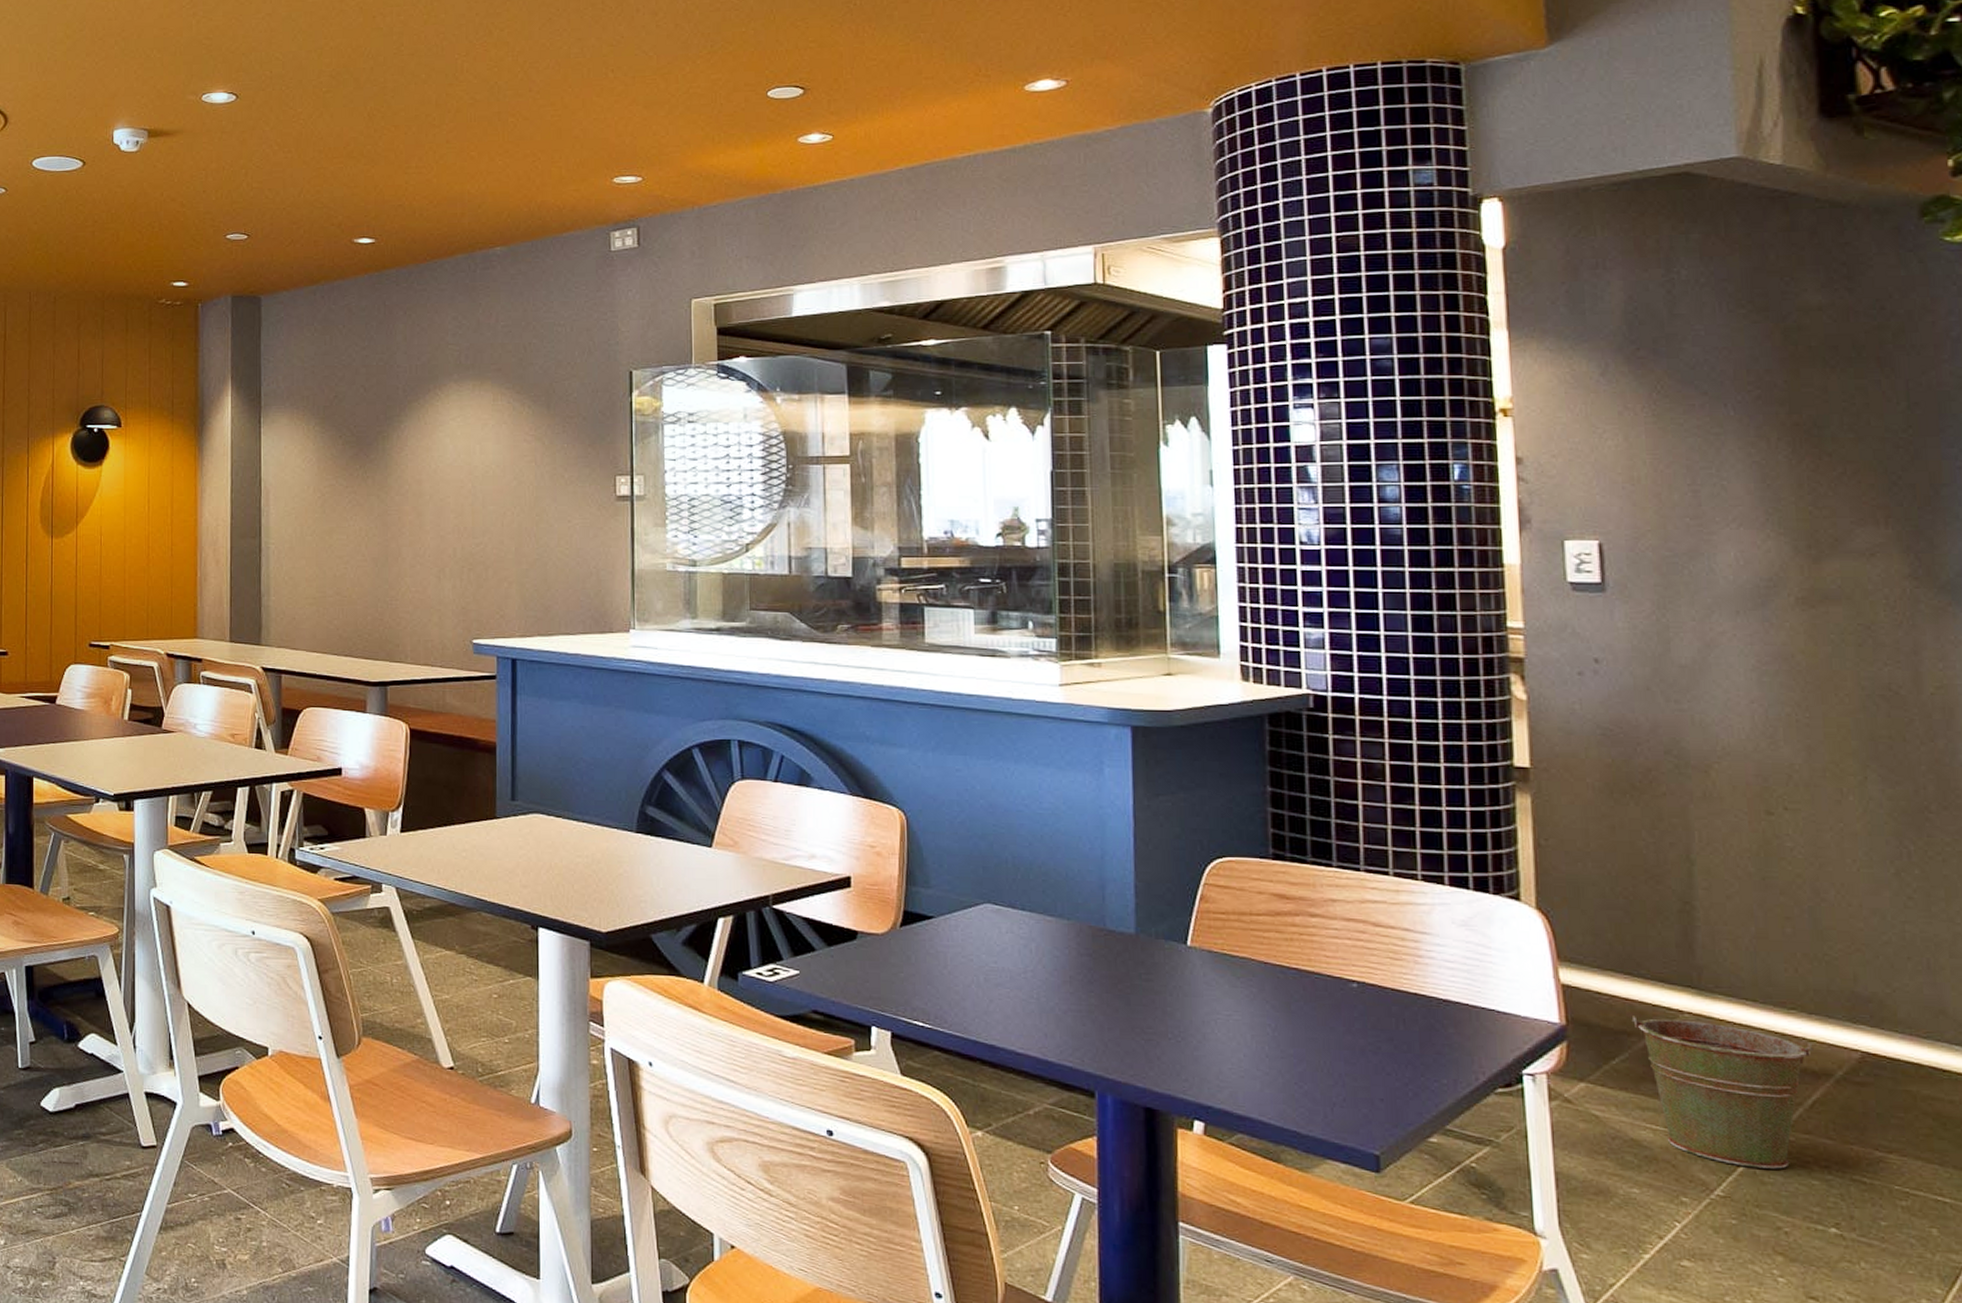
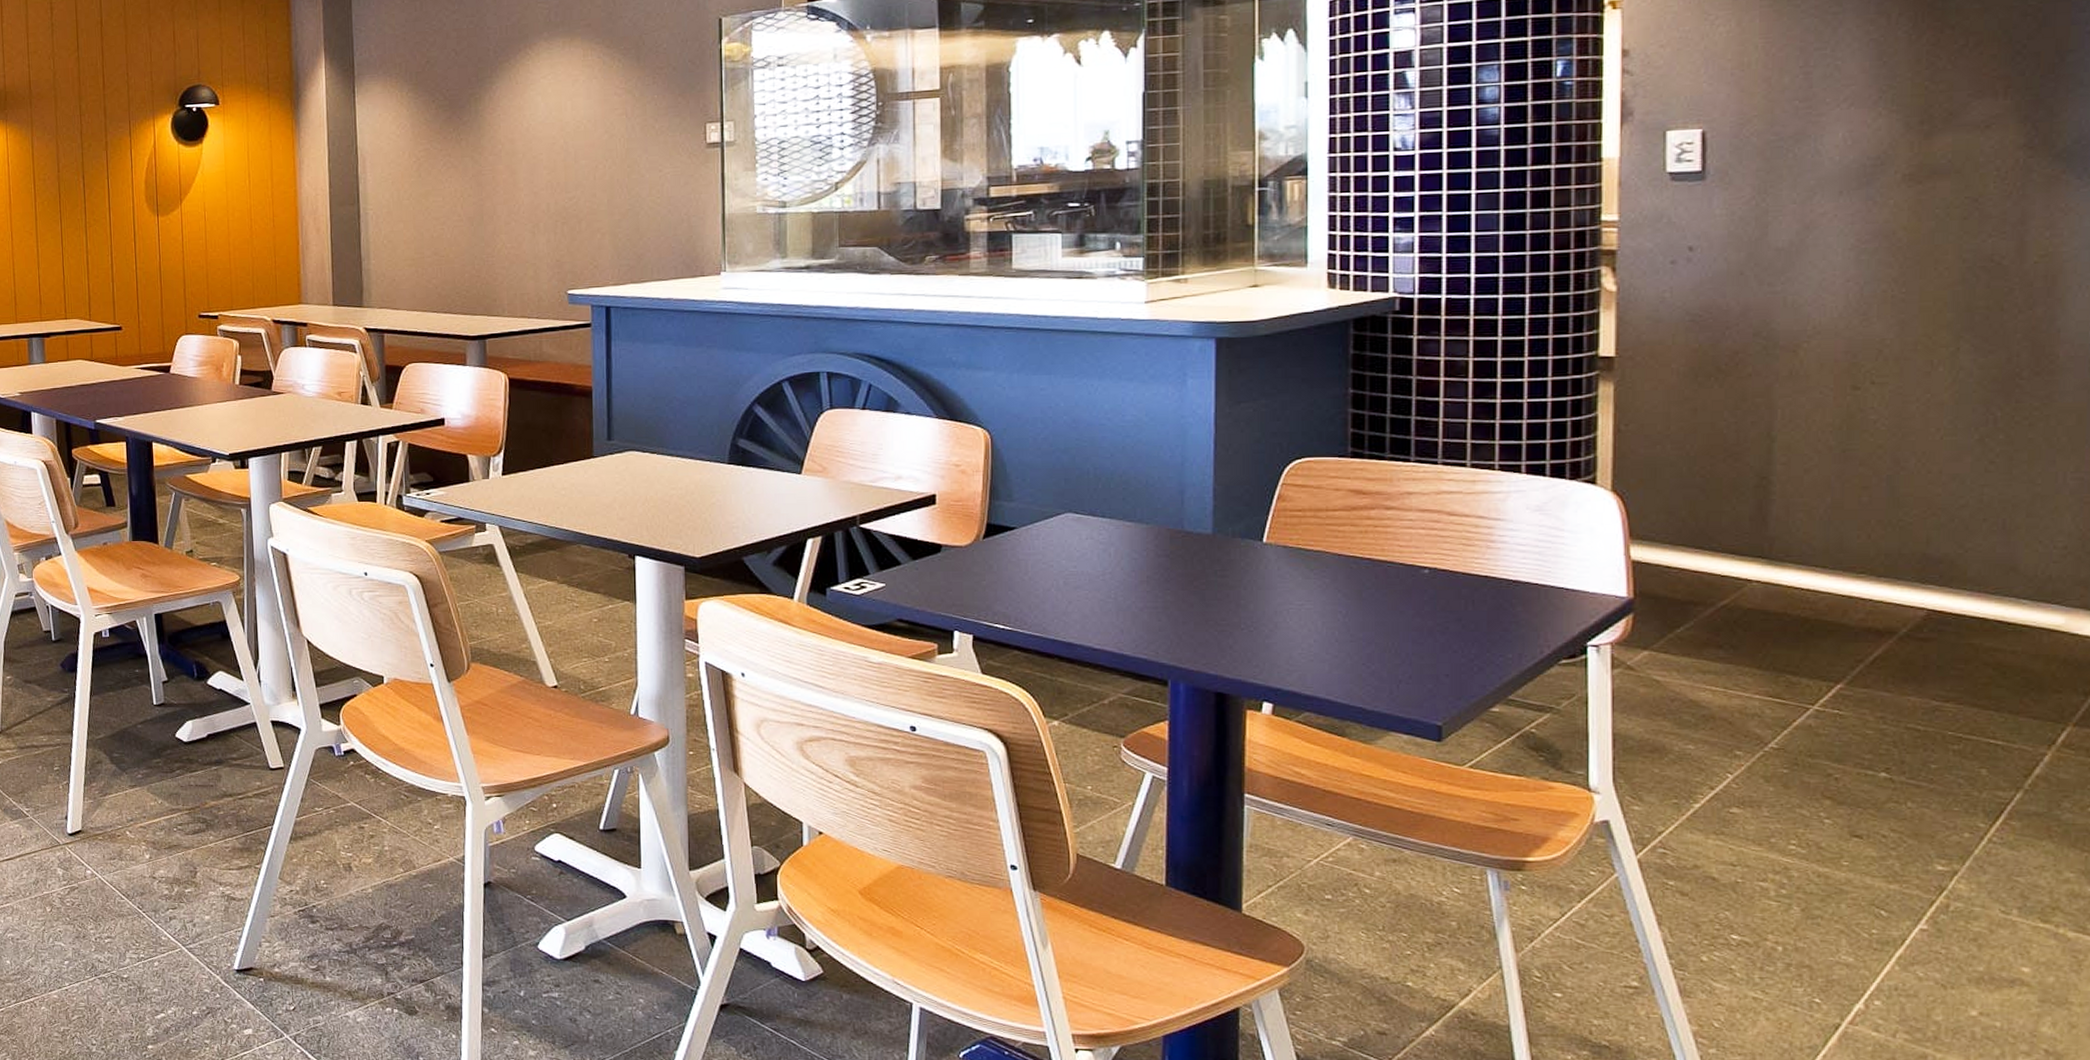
bucket: present [1631,1016,1813,1169] -> none [1699,587,1879,721]

